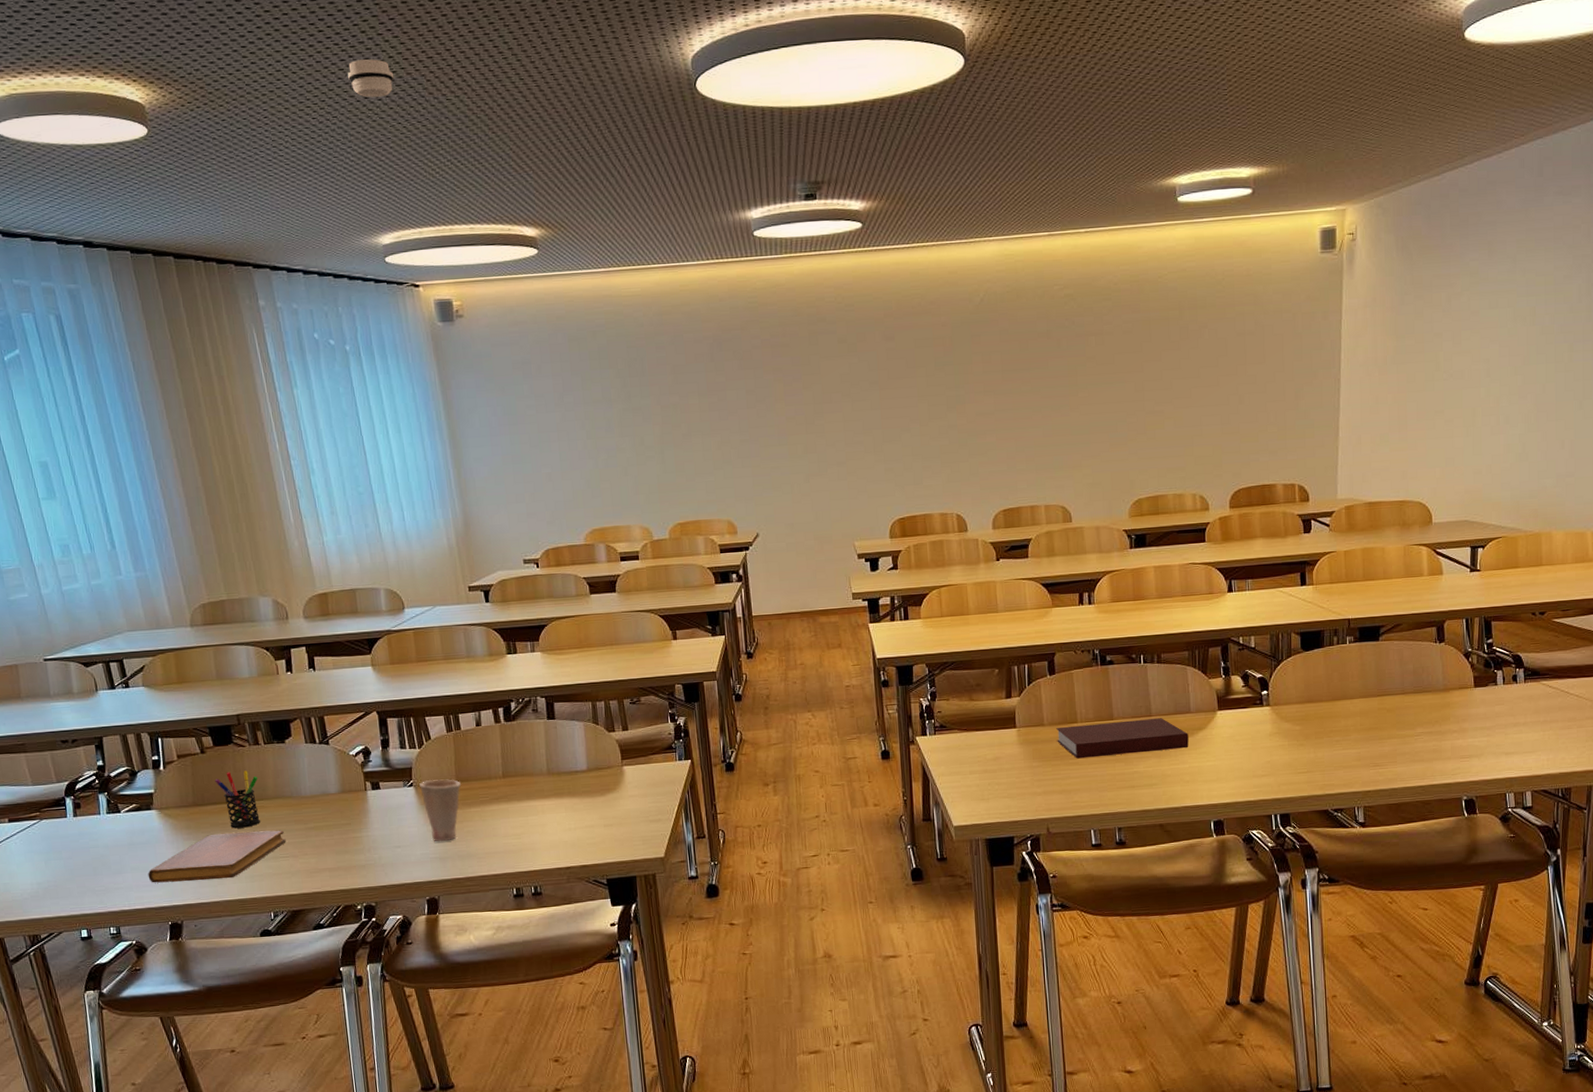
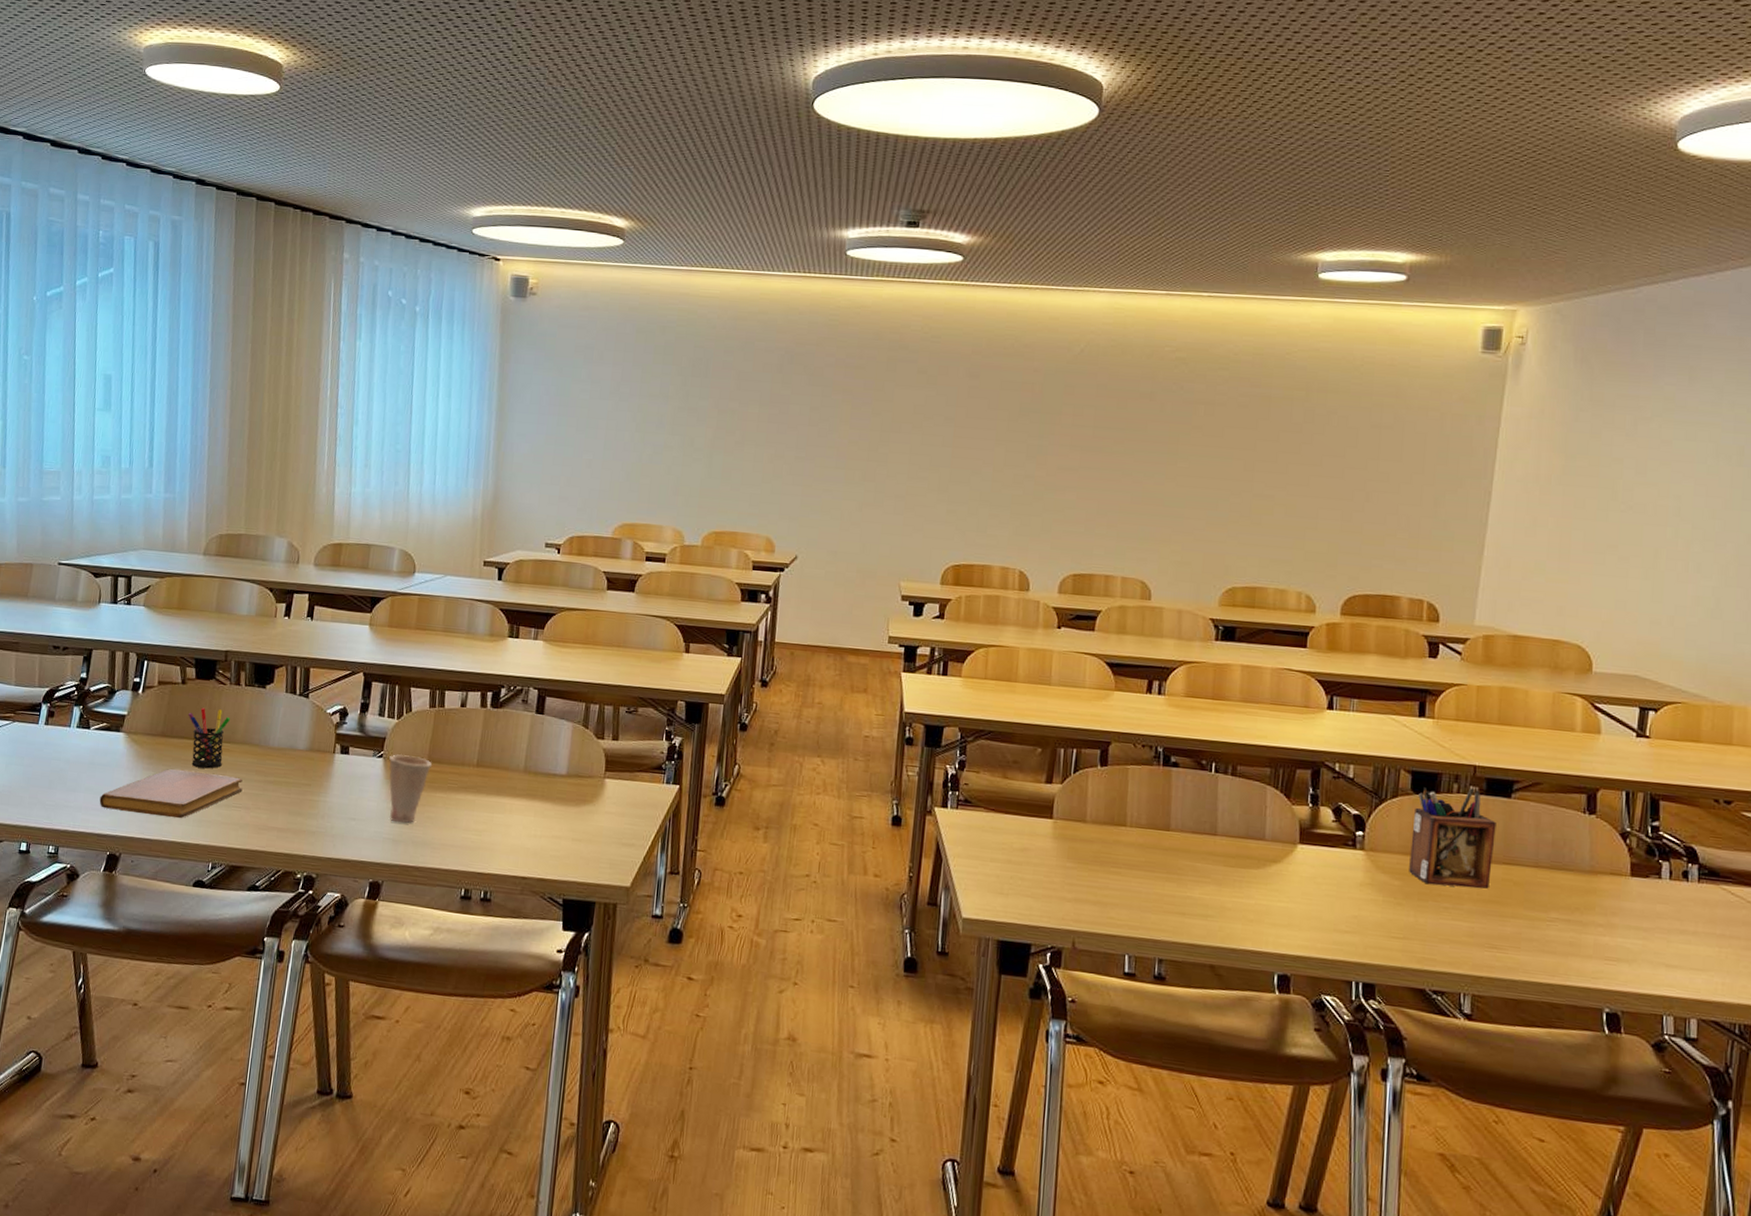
smoke detector: present [348,59,395,97] -> none [475,46,519,81]
notebook: present [1056,718,1189,759] -> none [1099,828,1259,881]
desk organizer: none [1305,638,1370,725] -> present [1409,787,1496,889]

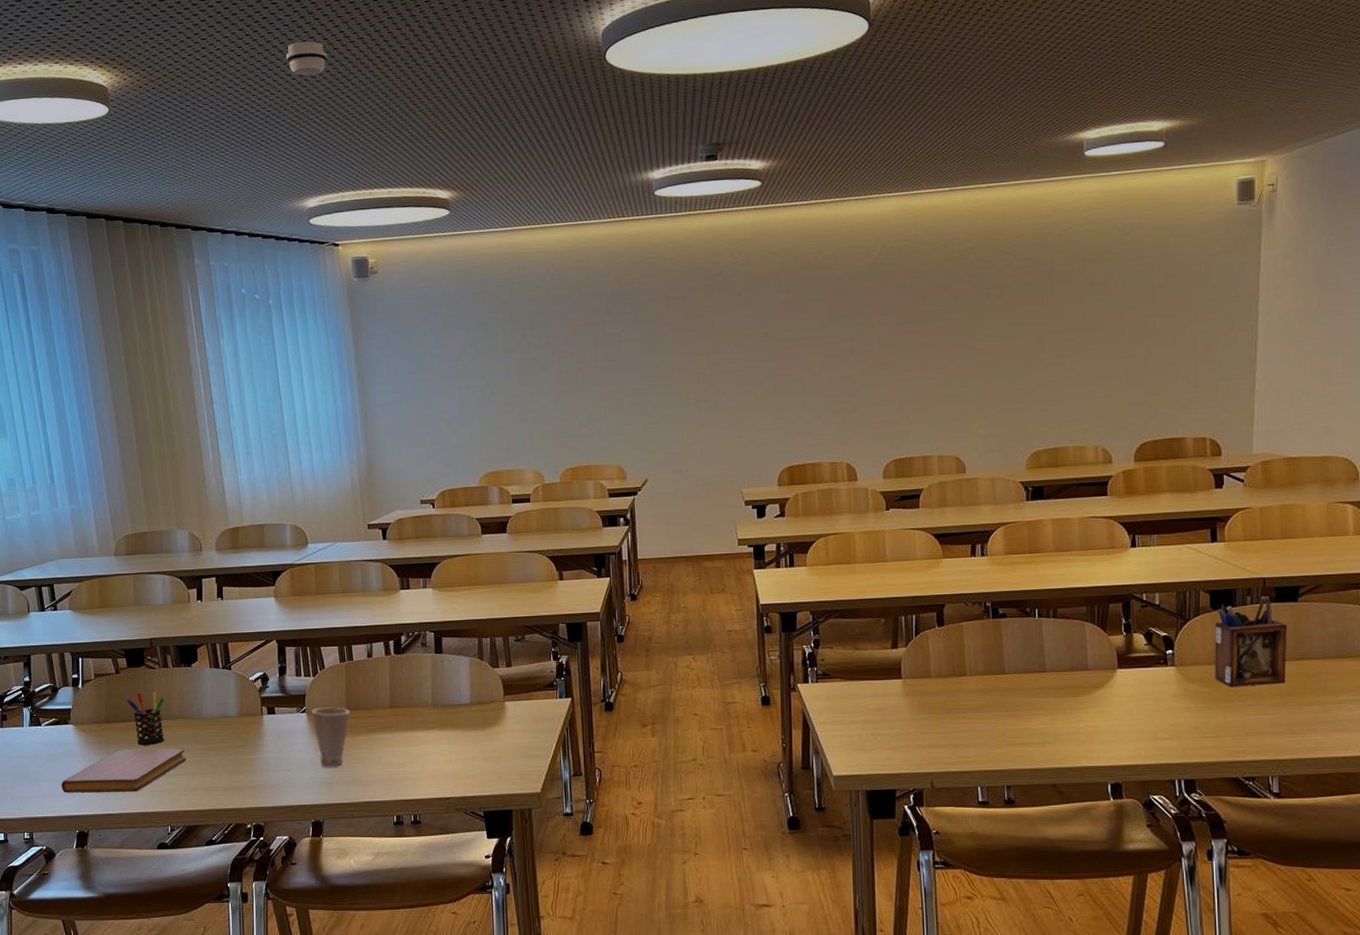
smoke detector: none [475,46,519,81] -> present [286,41,328,76]

